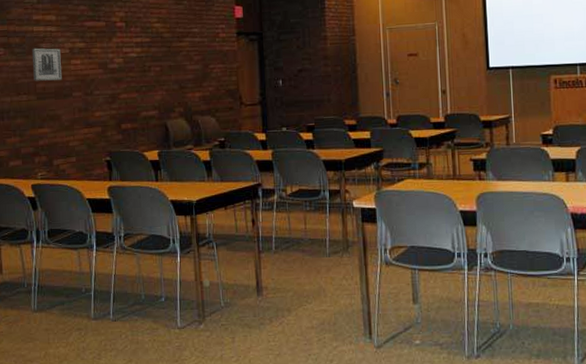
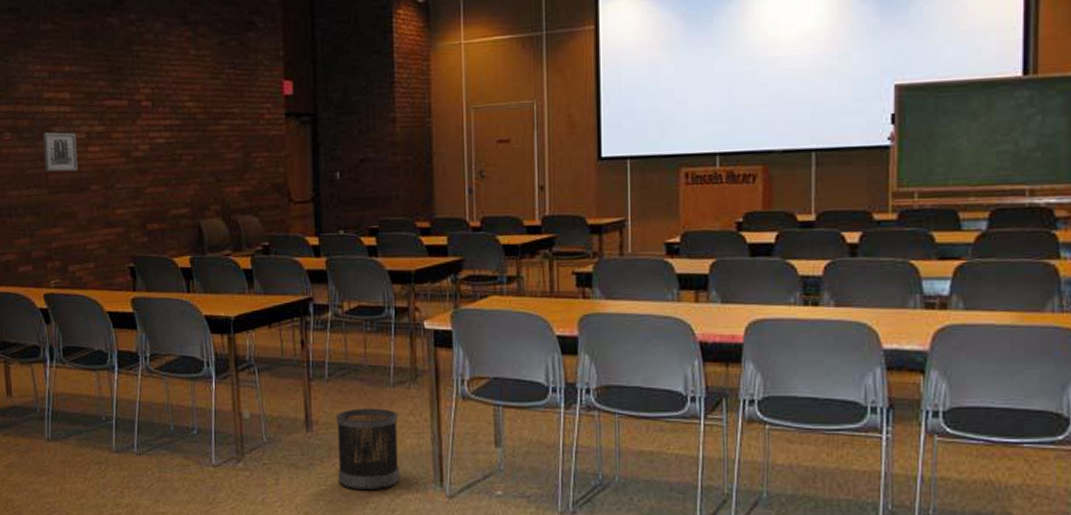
wastebasket: none [282,274,336,345] -> present [336,408,400,491]

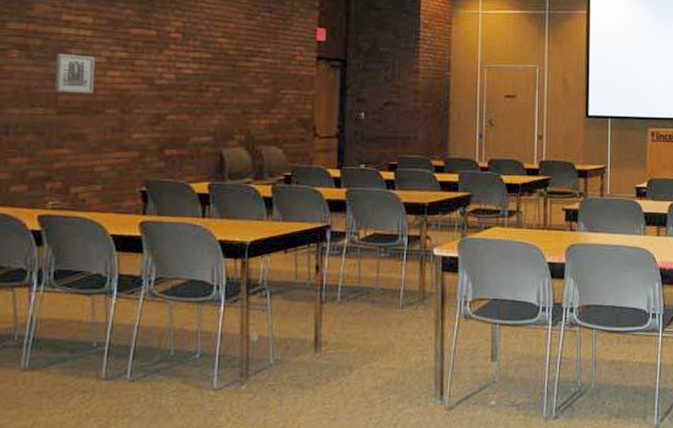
wastebasket: present [336,408,400,491] -> none [343,328,405,407]

